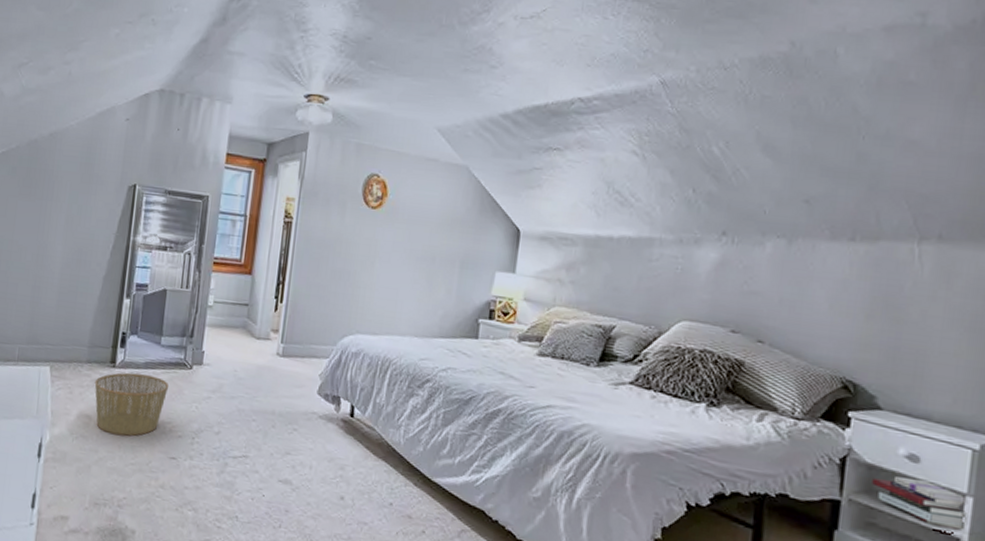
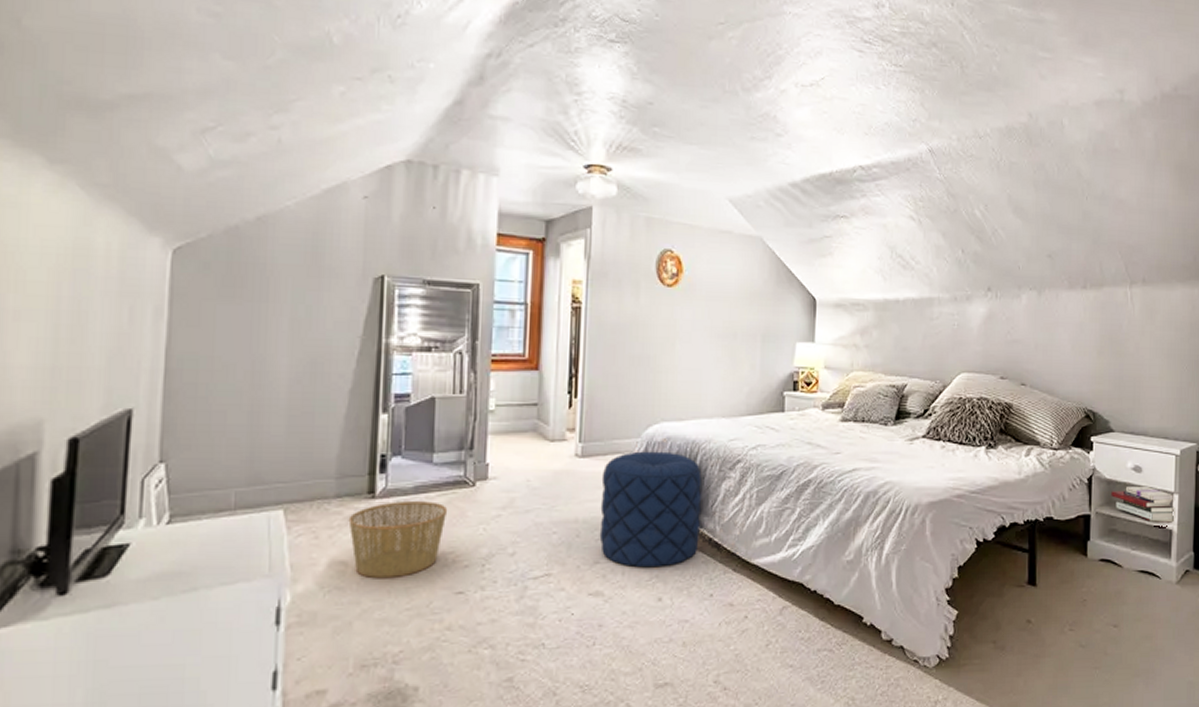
pouf: none [292,357,390,469] -> present [599,451,702,568]

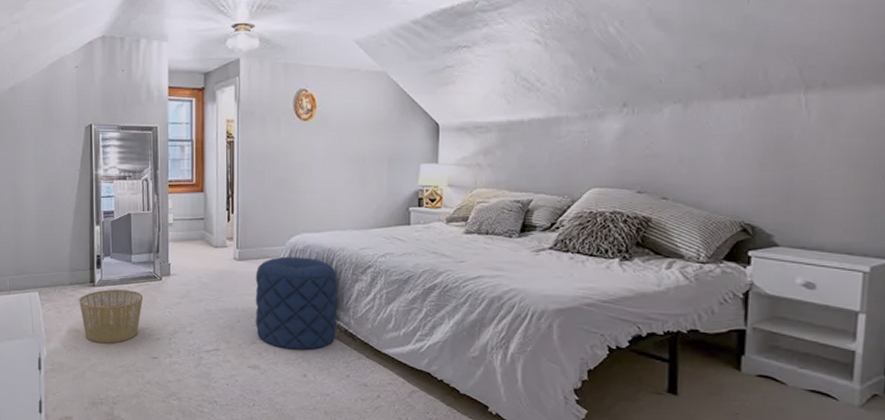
books: present [1111,487,1175,523] -> none [773,304,861,344]

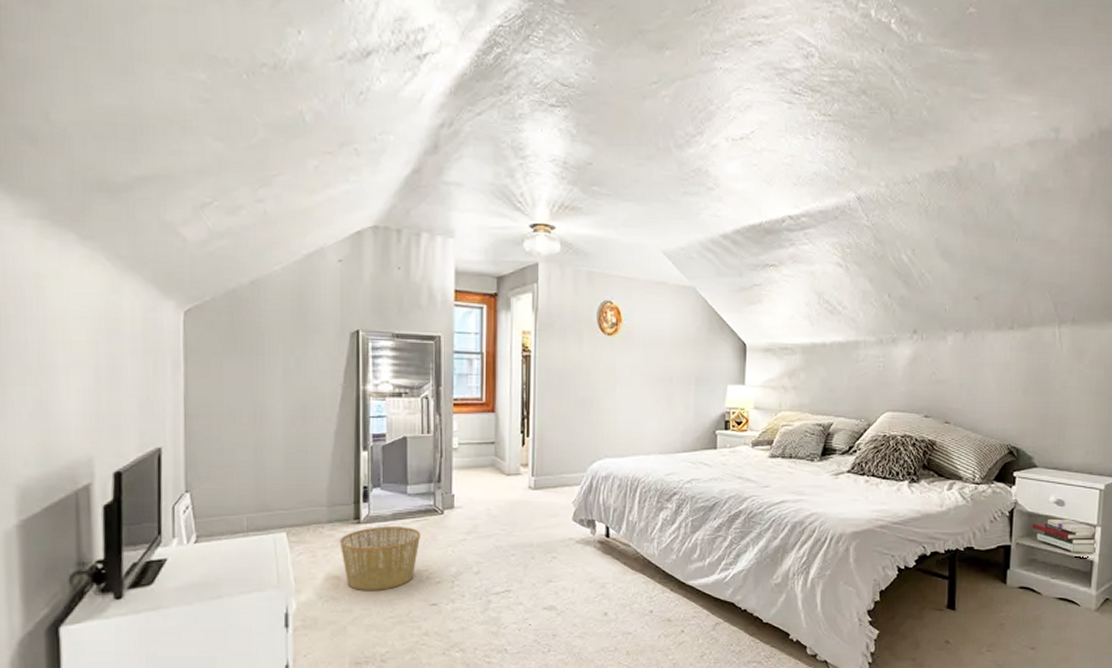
pouf: present [255,256,337,350] -> none [551,484,641,586]
books: none [773,304,861,344] -> present [1032,520,1097,554]

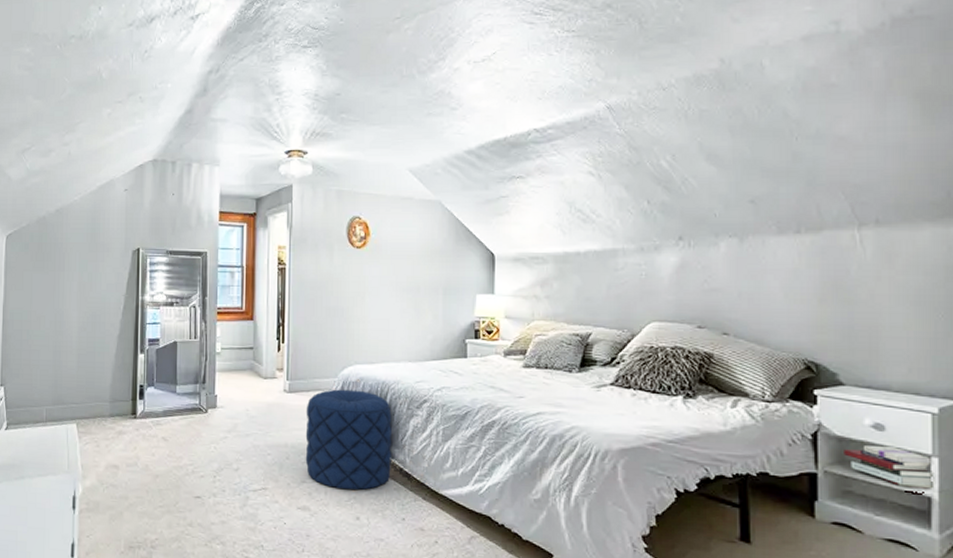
basket: present [339,526,421,592] -> none [119,422,188,482]
pouf: none [551,484,641,586] -> present [305,389,392,490]

